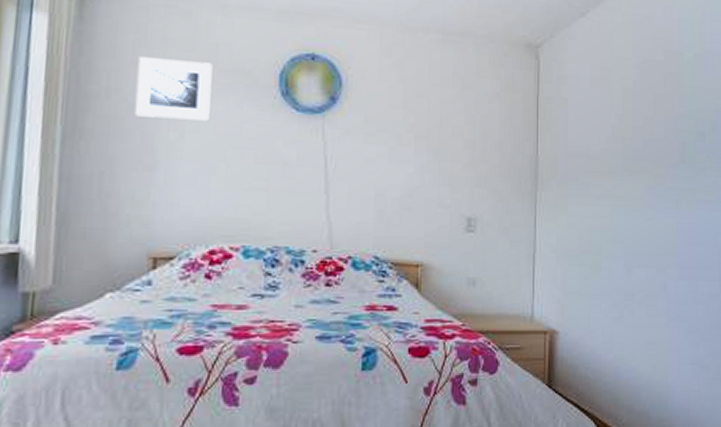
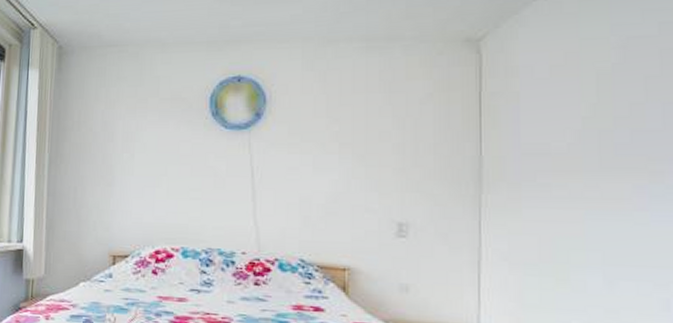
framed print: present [134,57,213,121] -> none [97,94,155,142]

